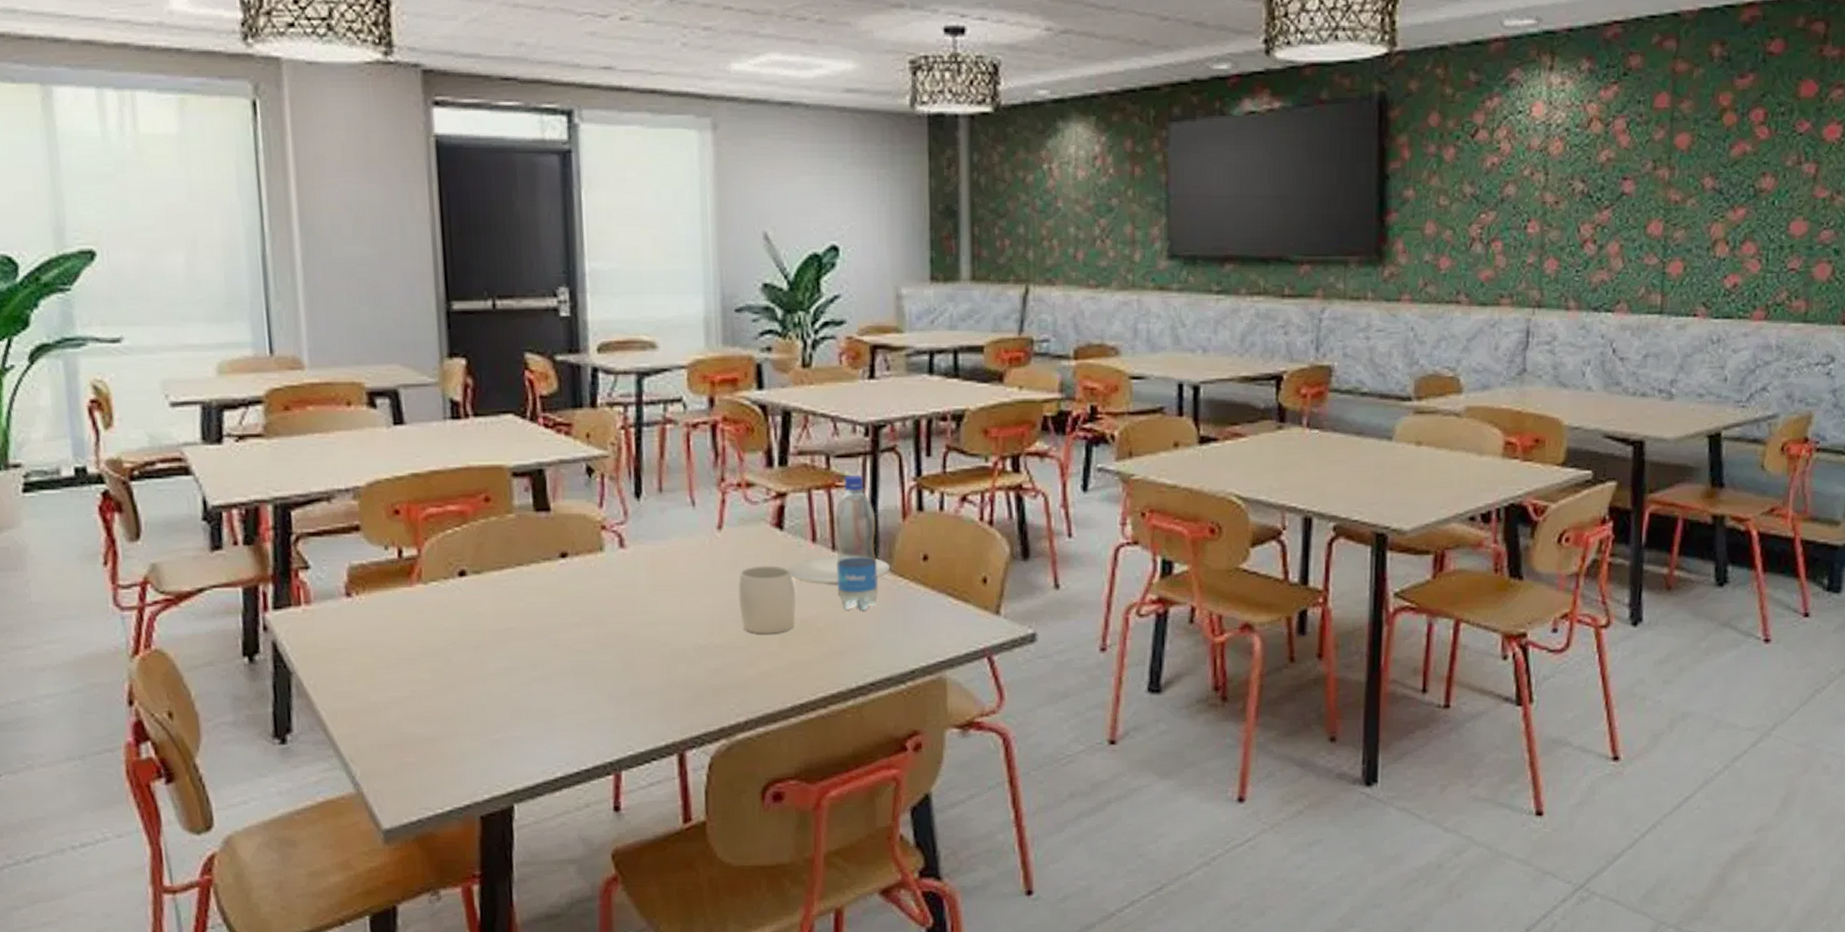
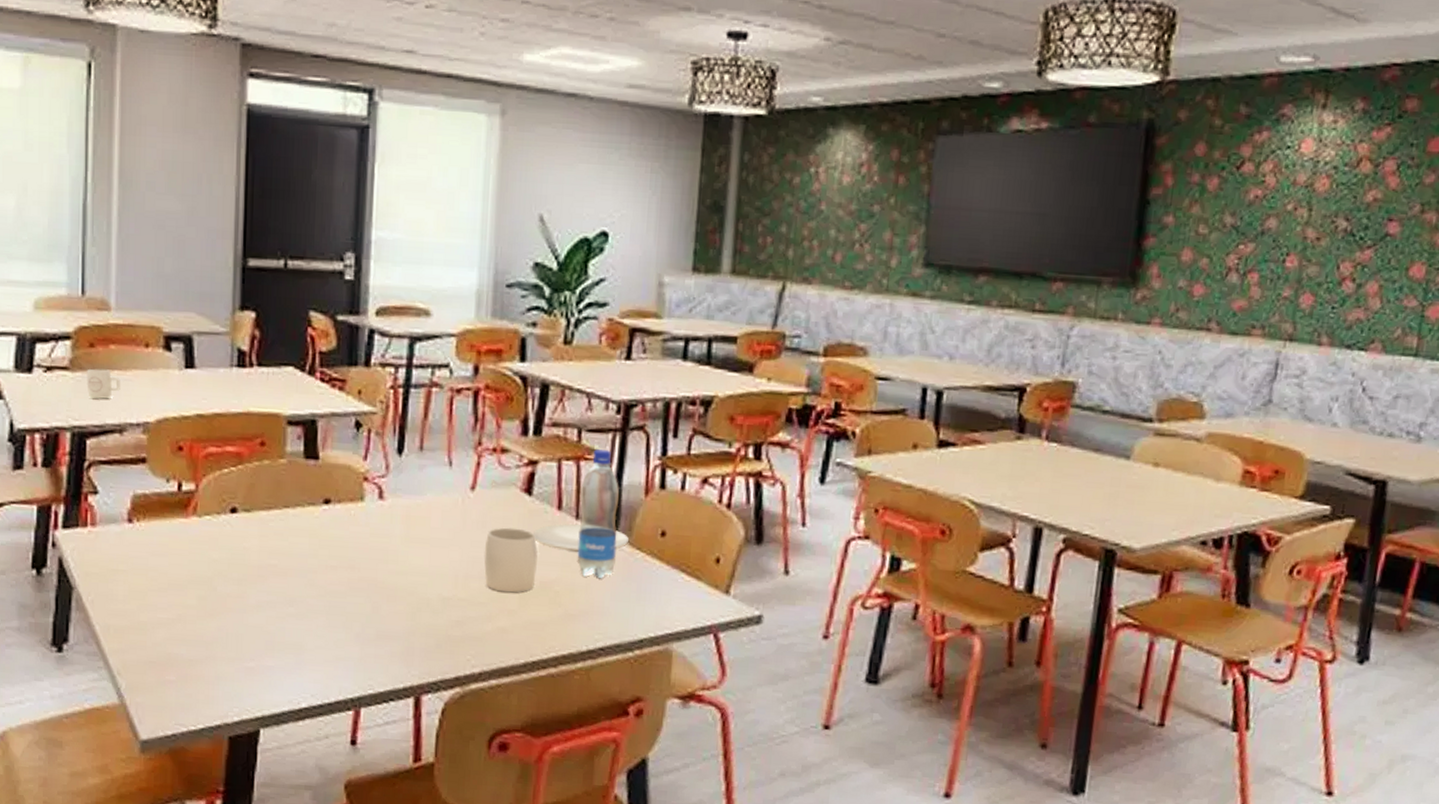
mug: none [284,433,324,466] -> present [86,368,120,399]

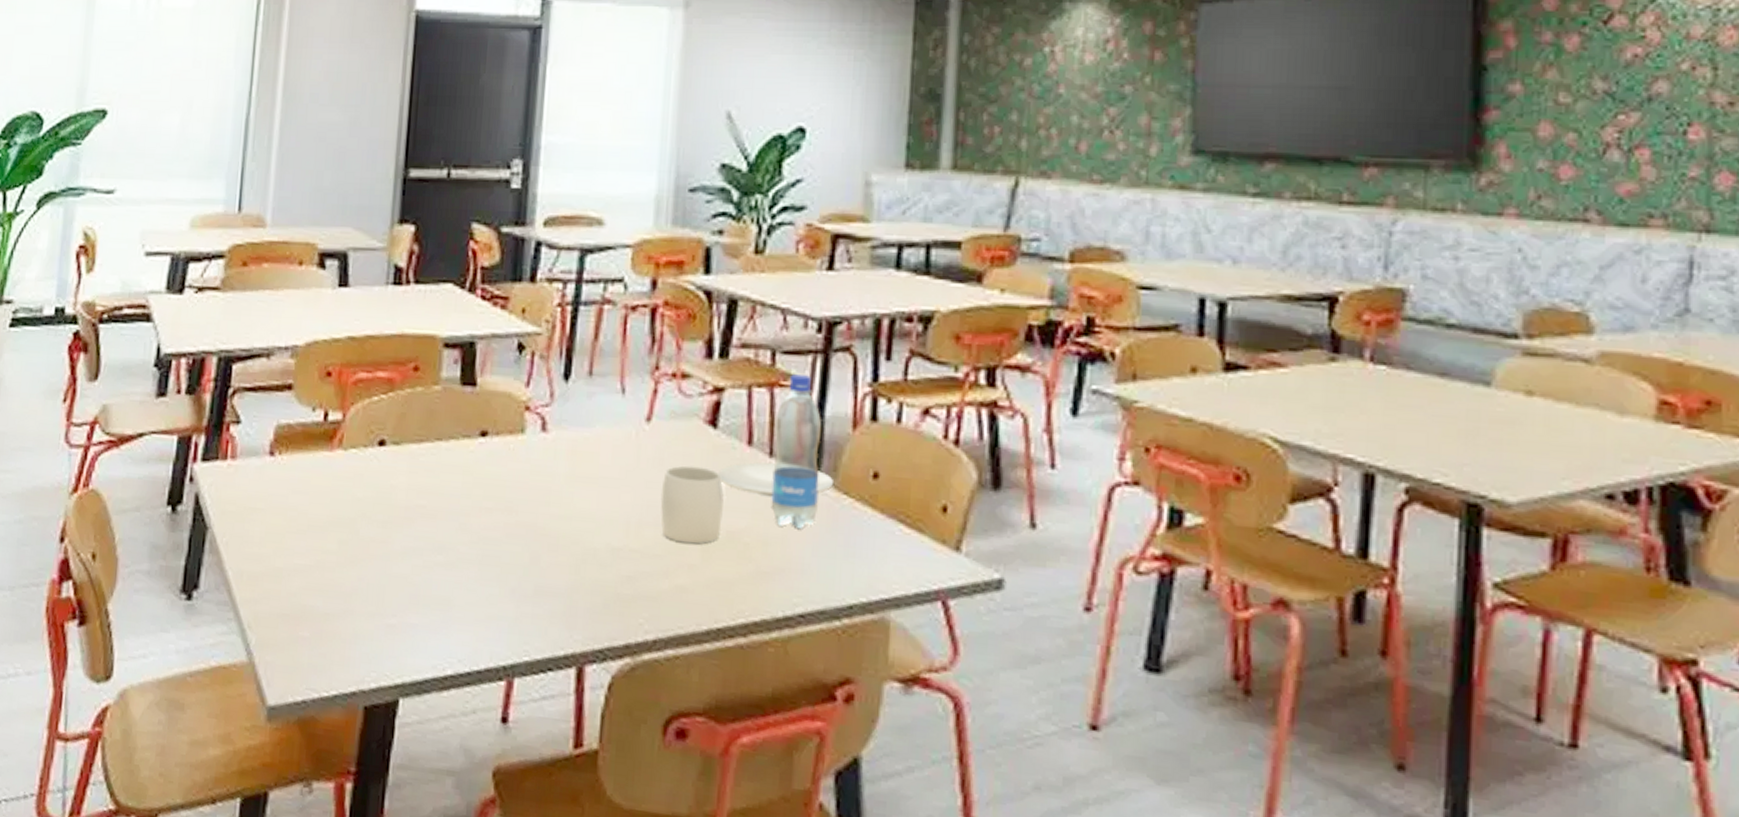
mug: present [86,368,120,399] -> none [237,288,271,321]

